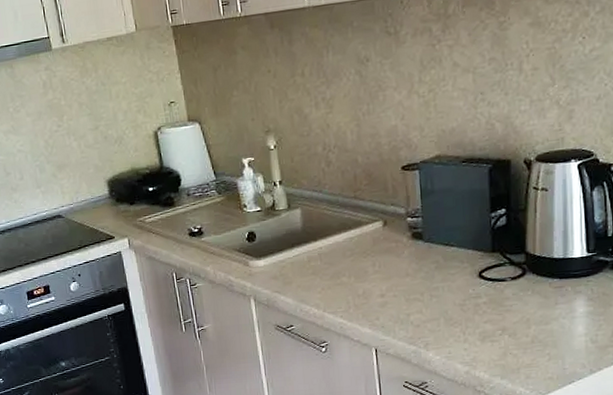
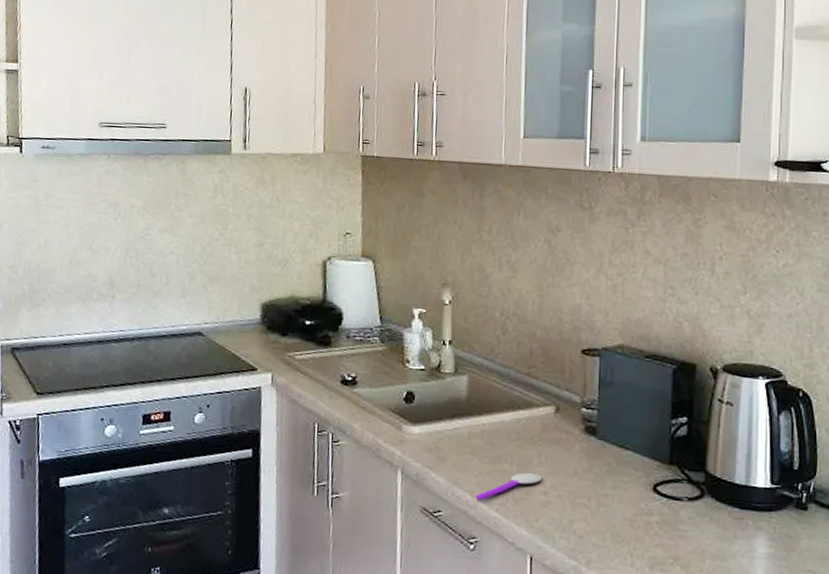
spoon: none [321,281,379,311] -> present [475,473,543,500]

